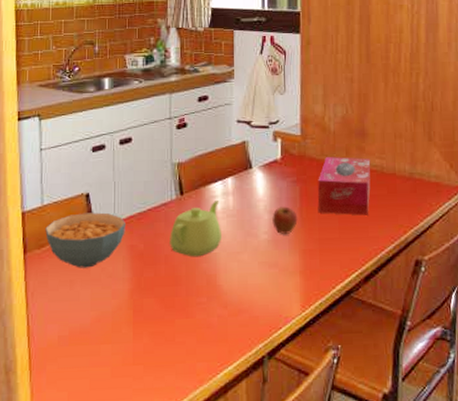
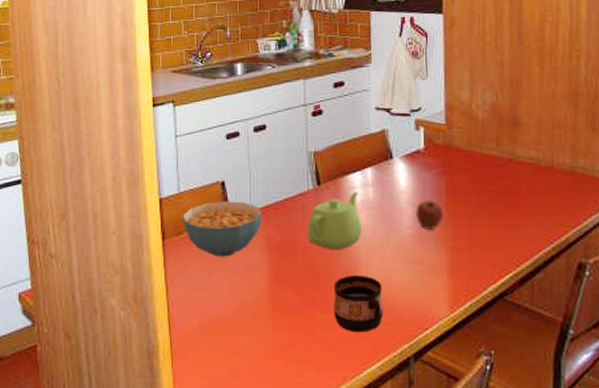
cup: none [193,280,241,336] -> present [333,276,384,333]
tissue box: present [317,157,371,216] -> none [465,148,525,212]

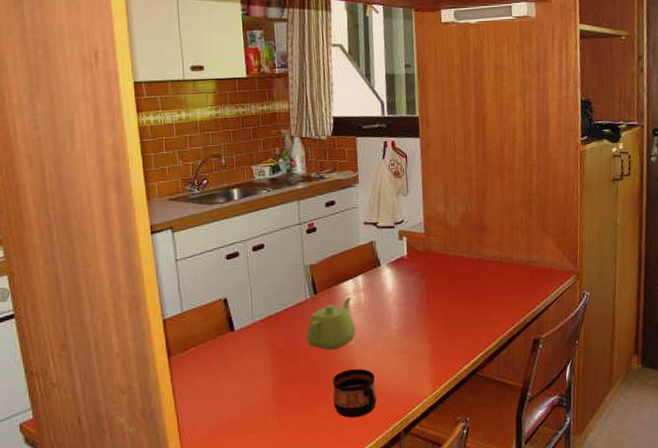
cereal bowl: present [182,201,262,257] -> none [187,315,264,368]
fruit: present [416,200,444,229] -> none [401,298,425,324]

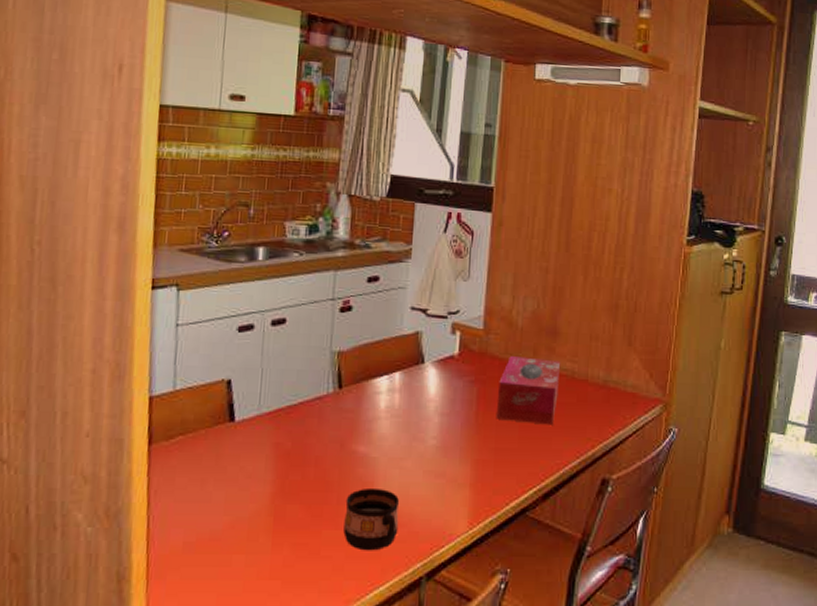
teapot: present [306,297,356,350] -> none [322,398,384,461]
tissue box: none [442,250,491,303] -> present [496,356,561,425]

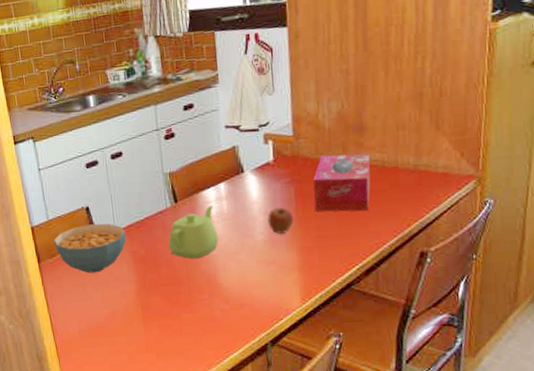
cereal bowl: none [175,402,272,466] -> present [54,223,126,273]
teapot: none [322,398,384,461] -> present [168,206,218,259]
cup: present [343,489,400,551] -> none [195,278,242,327]
fruit: none [443,409,472,441] -> present [267,207,294,234]

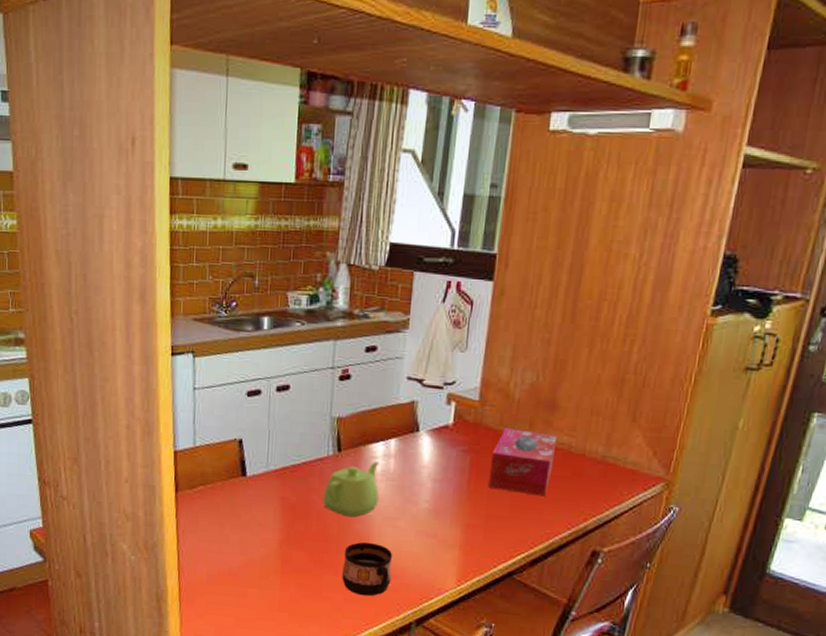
cereal bowl: present [54,223,126,273] -> none [197,458,278,514]
cup: none [195,278,242,327] -> present [342,542,393,597]
fruit: present [267,207,294,234] -> none [435,476,464,506]

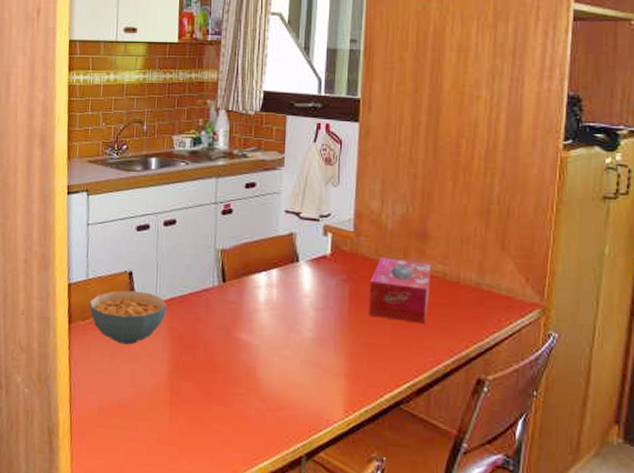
cereal bowl: none [197,458,278,514] -> present [89,290,167,345]
teapot: present [323,462,380,517] -> none [210,292,263,347]
cup: present [342,542,393,597] -> none [230,372,280,429]

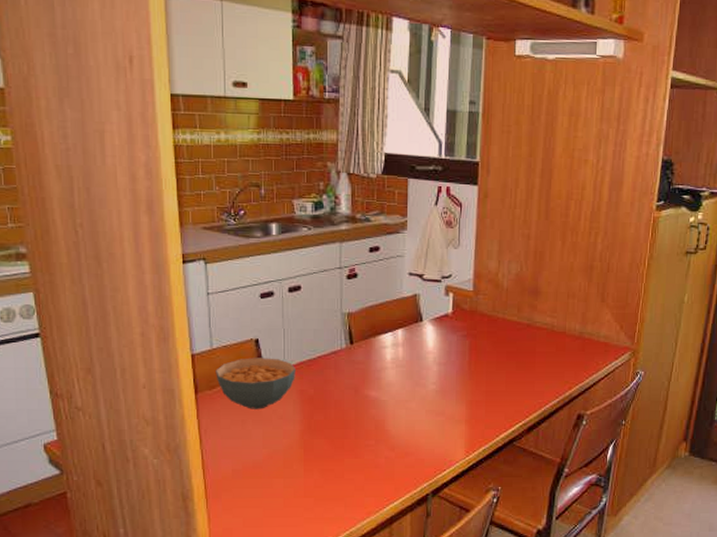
tissue box: present [368,257,432,324] -> none [486,313,542,371]

